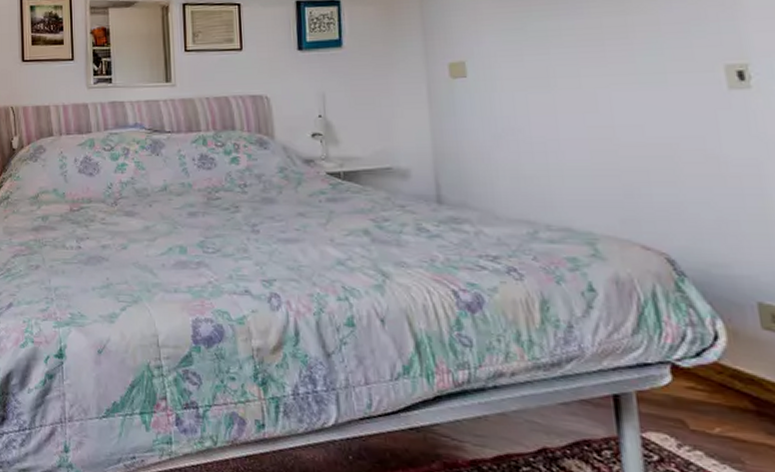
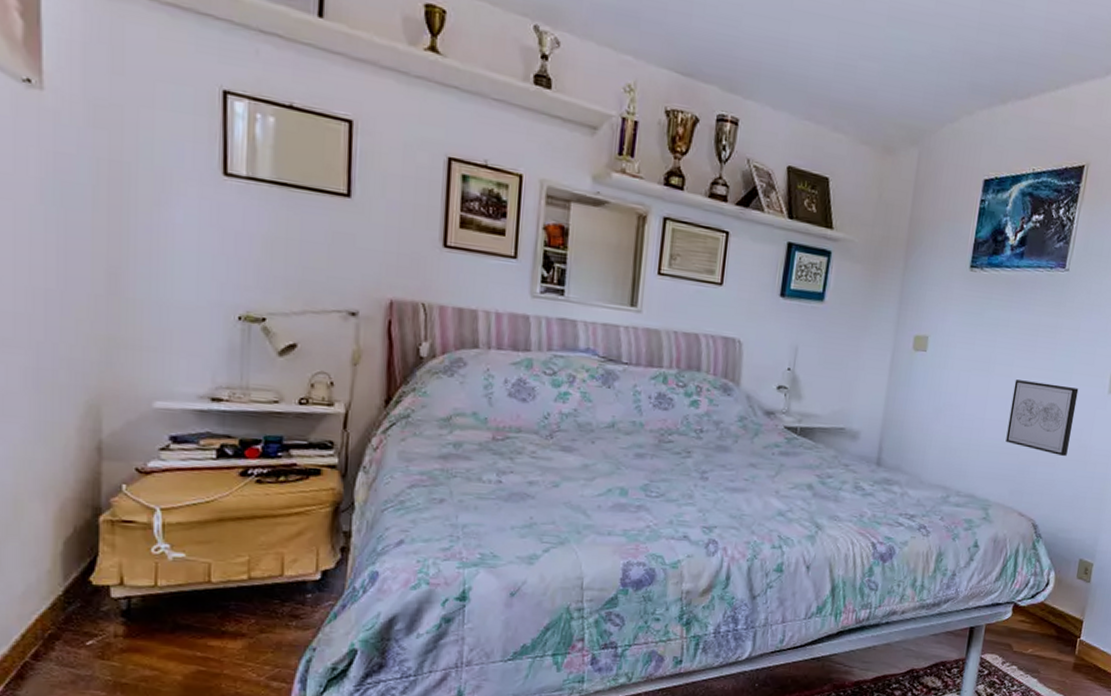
wall art: none [588,88,691,173] -> present [1005,379,1079,457]

